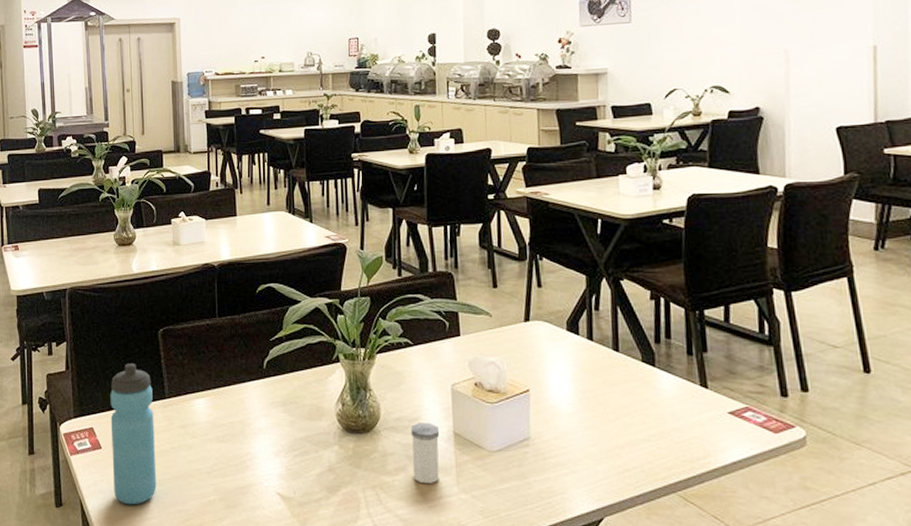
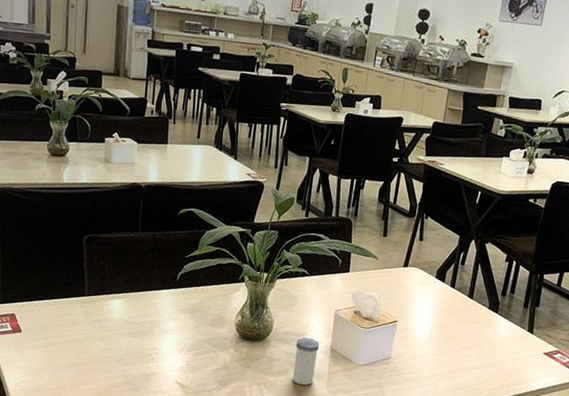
water bottle: present [110,362,157,505] -> none [30,262,74,381]

